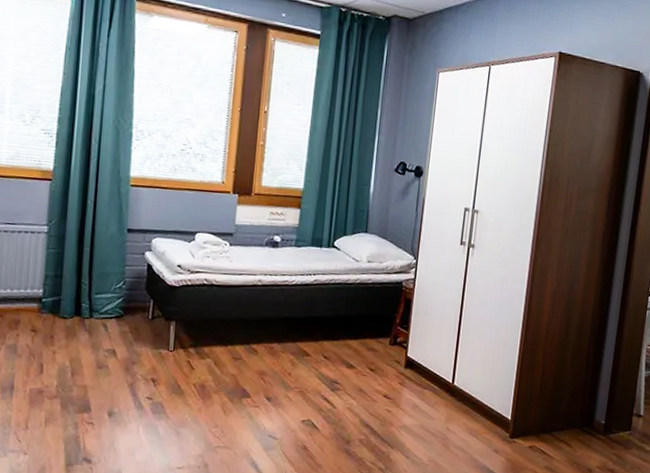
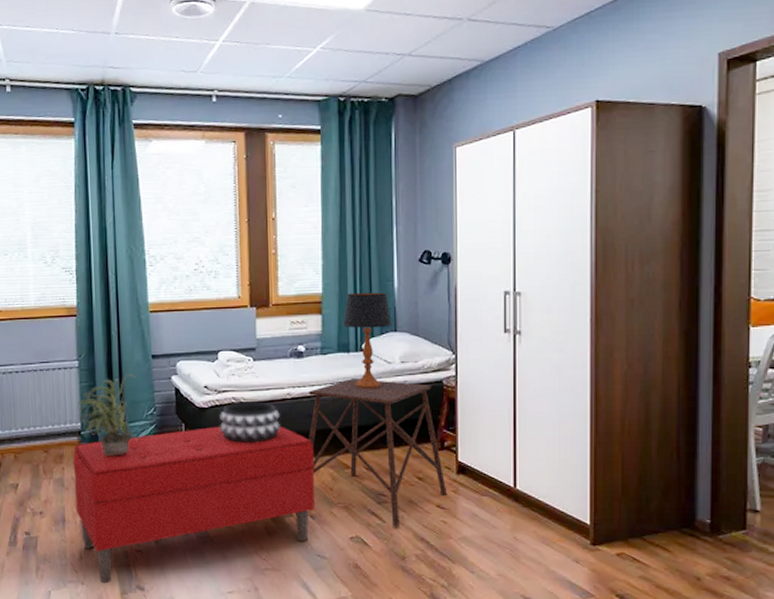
bench: none [27,305,278,455] -> present [73,425,315,584]
potted plant: none [42,245,108,326] -> present [78,374,137,455]
decorative bowl: none [187,284,250,325] -> present [218,401,281,443]
side table: none [274,272,395,413] -> present [309,379,448,527]
table lamp: none [319,192,364,284] -> present [343,292,392,389]

